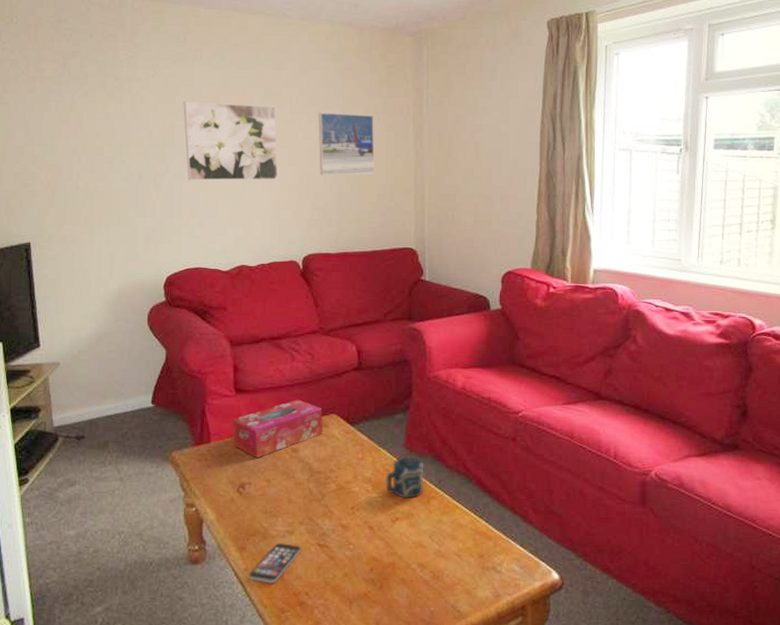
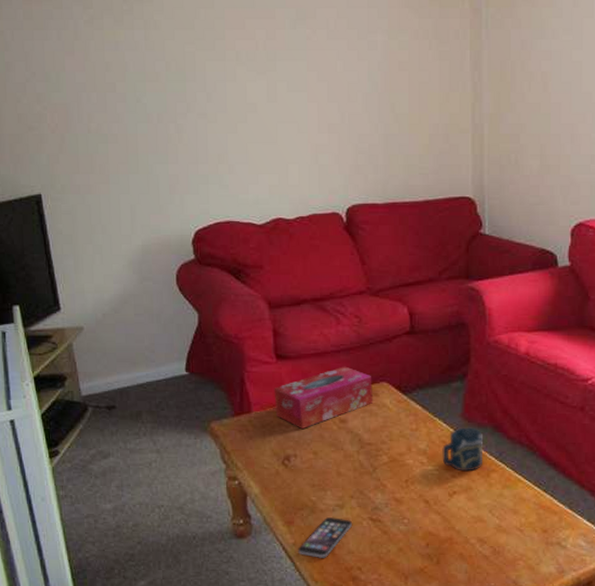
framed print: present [183,101,279,181] -> none [203,26,316,121]
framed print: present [318,112,375,175] -> none [360,37,426,113]

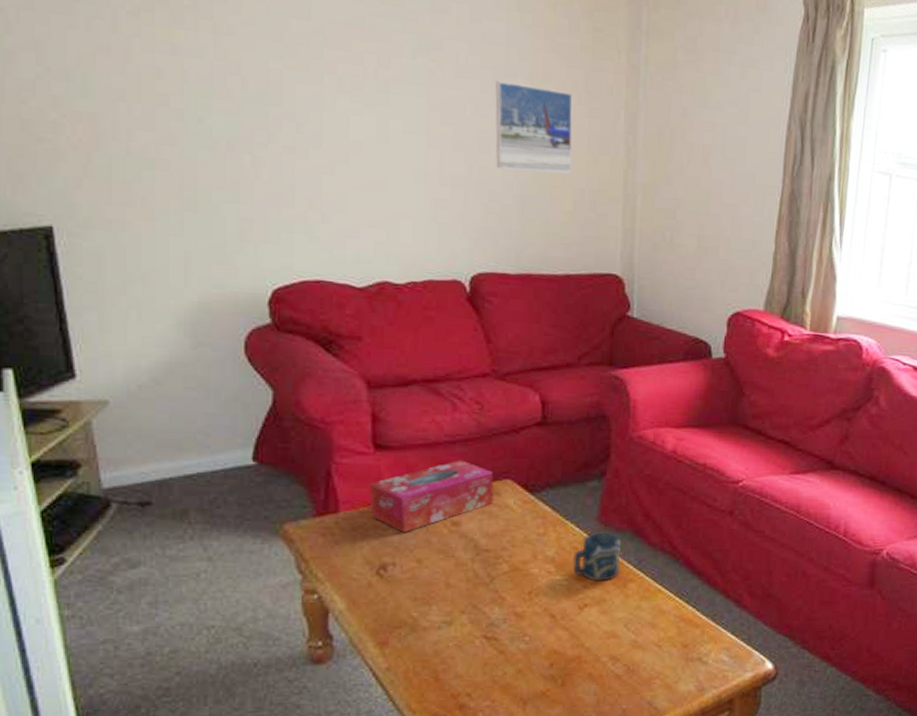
smartphone: present [298,517,352,558] -> none [392,636,461,684]
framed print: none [360,37,426,113] -> present [495,80,573,175]

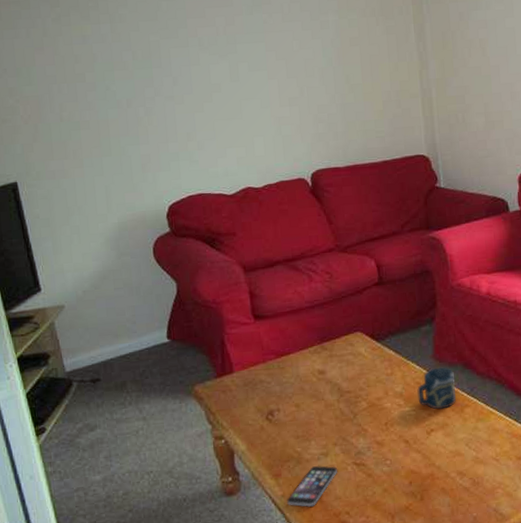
tissue box: present [369,460,494,532] -> none [253,320,349,383]
smartphone: none [392,636,461,684] -> present [287,466,337,507]
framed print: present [495,80,573,175] -> none [313,17,378,86]

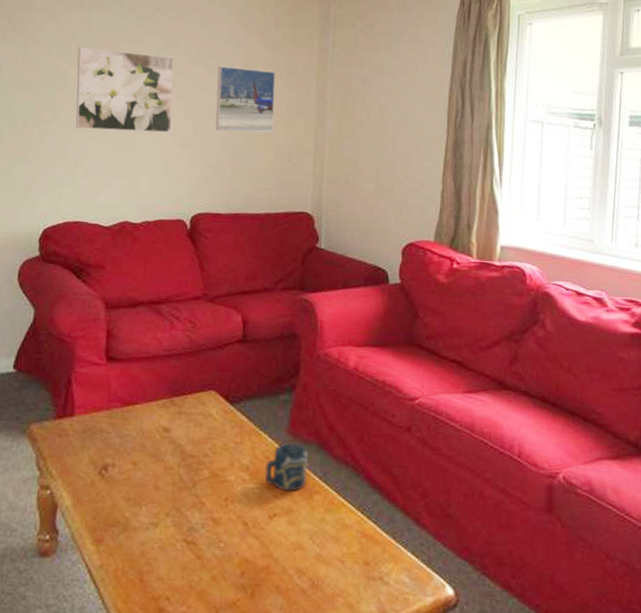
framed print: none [166,15,277,102] -> present [75,46,174,133]
smartphone: present [287,466,337,507] -> none [104,537,165,585]
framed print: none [313,17,378,86] -> present [215,65,276,134]

